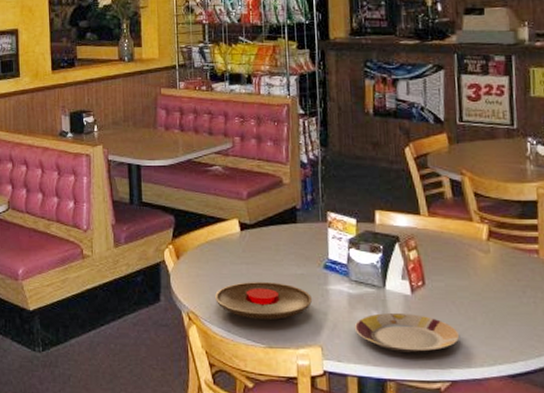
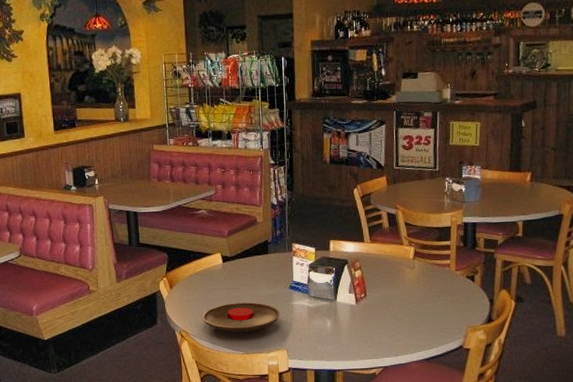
plate: present [354,312,459,353] -> none [312,318,390,349]

